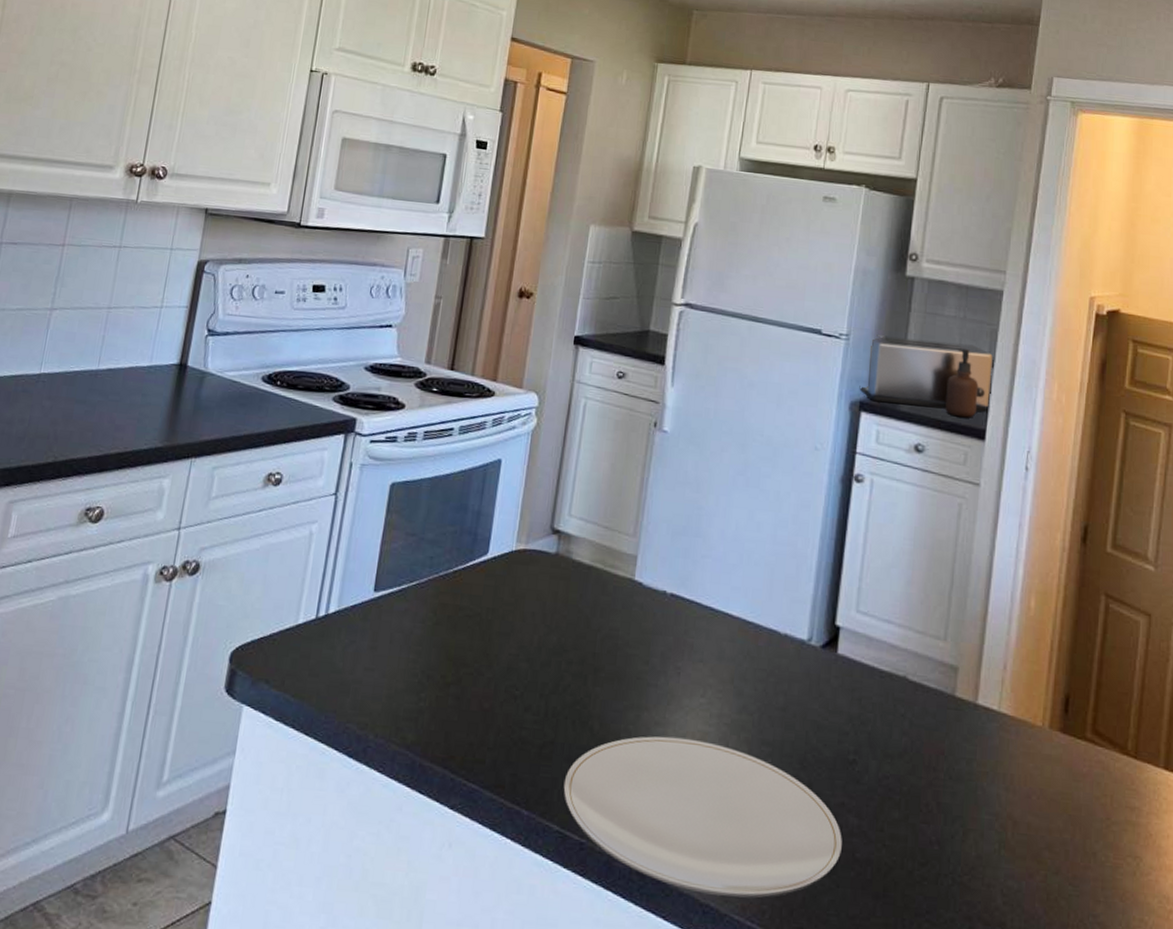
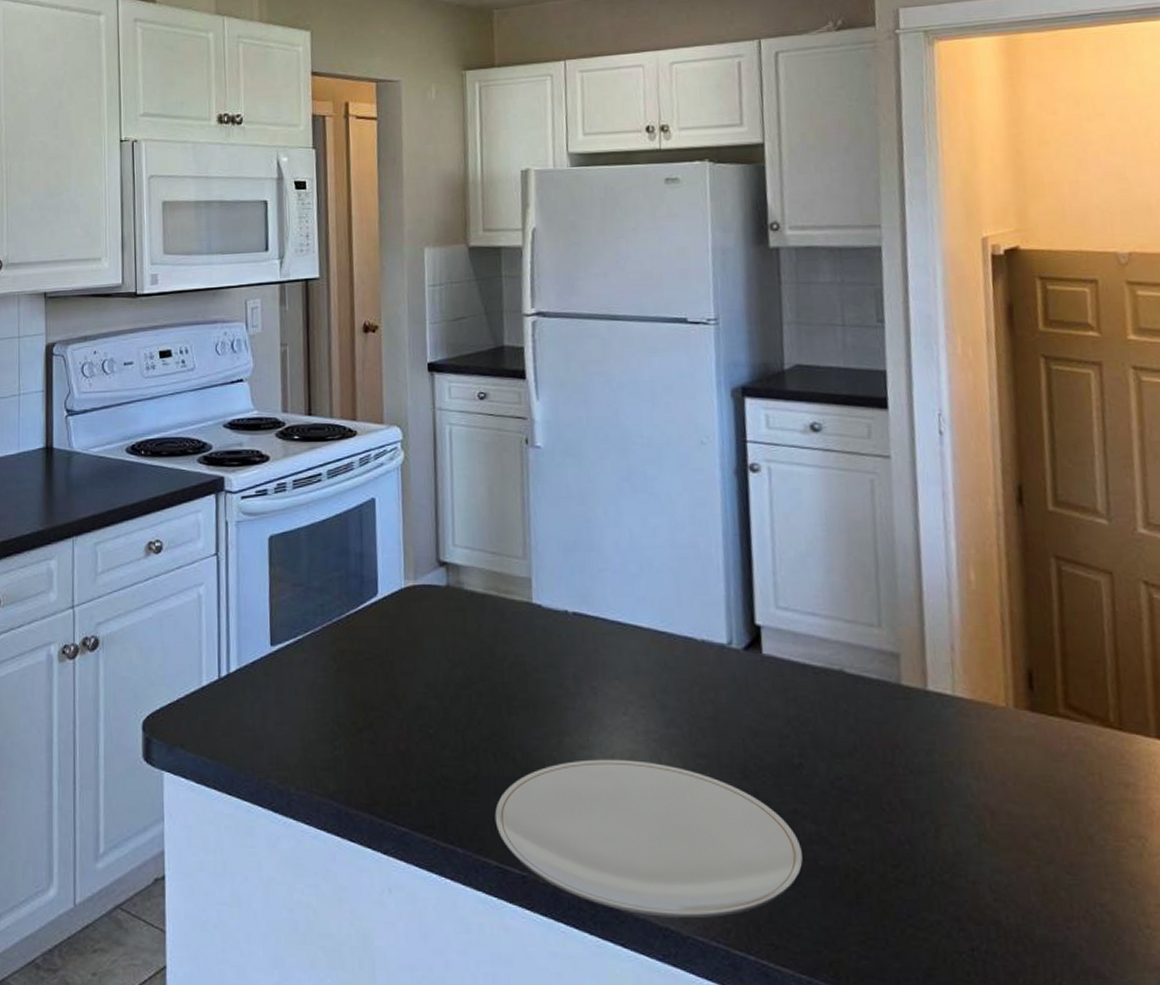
toaster: present [859,335,993,413] -> none [738,309,887,385]
soap dispenser: present [945,348,979,418] -> none [834,315,873,388]

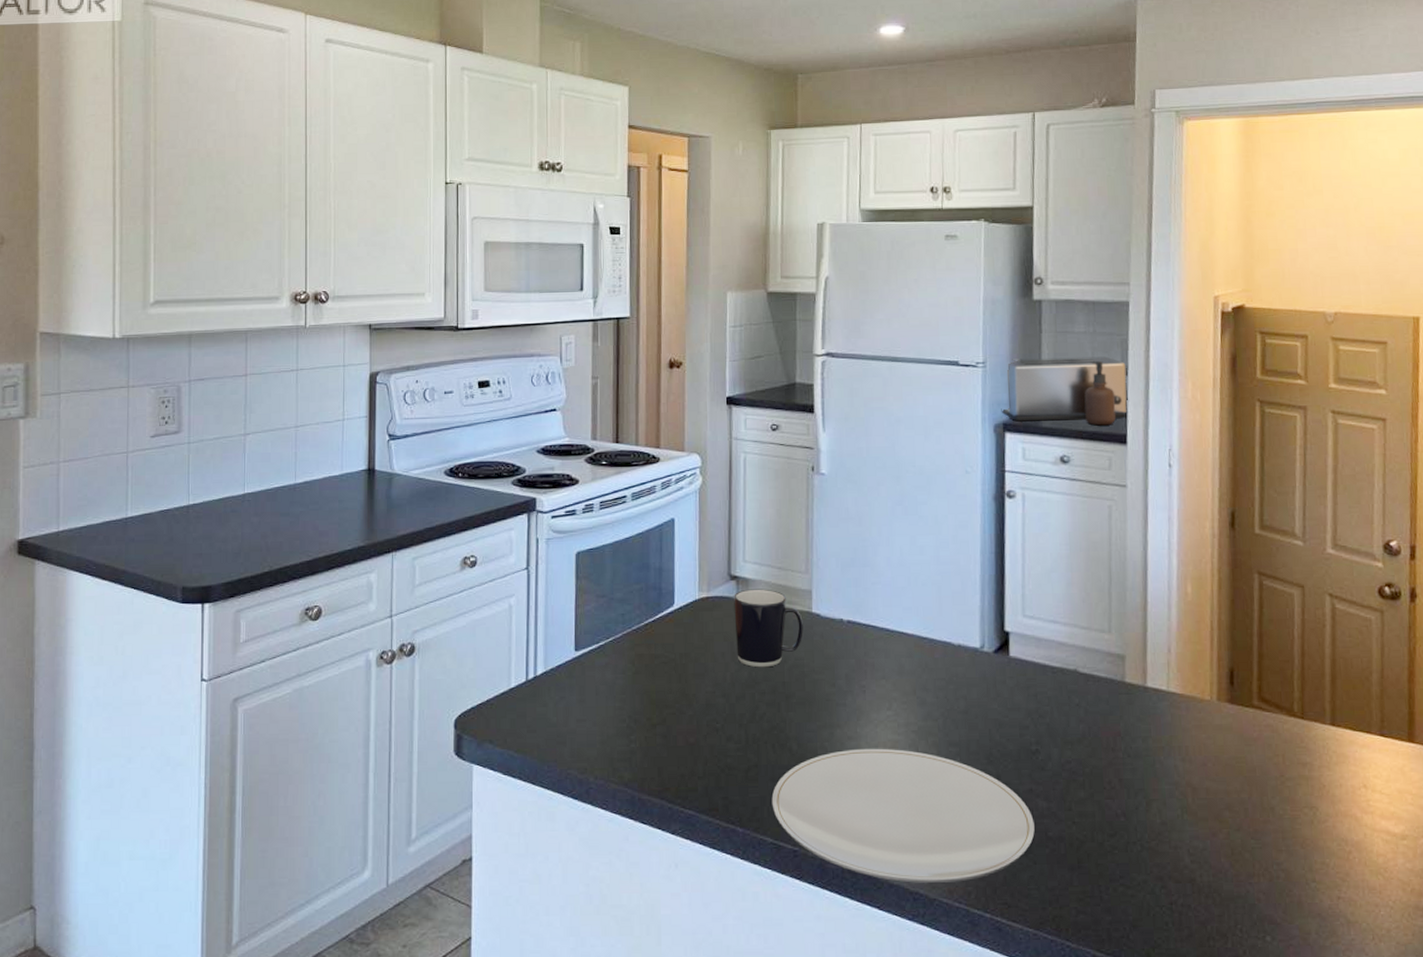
mug: none [443,576,523,666] -> present [734,589,803,668]
toaster: none [738,309,887,385] -> present [1001,356,1127,422]
soap dispenser: none [834,315,873,388] -> present [1084,361,1116,426]

